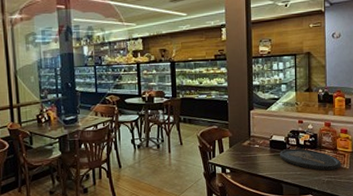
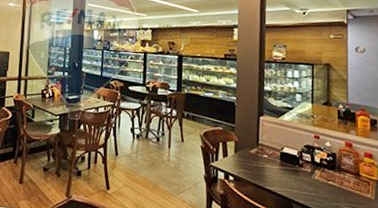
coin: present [280,148,341,171] -> none [291,165,365,199]

